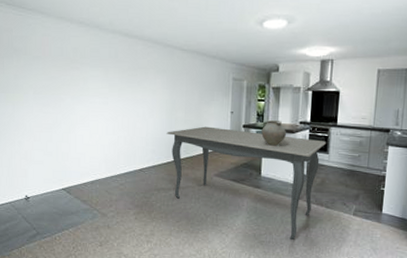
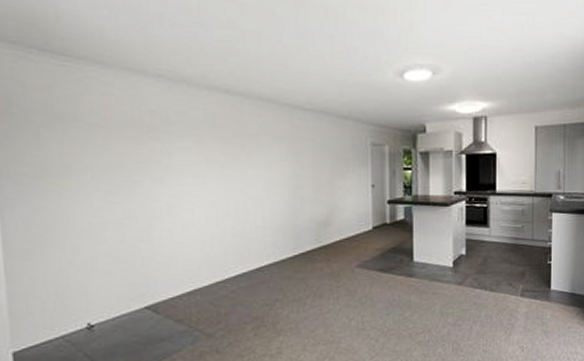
dining table: present [166,126,326,240] -> none [290,205,485,335]
ceramic pot: present [261,120,286,147] -> none [410,192,439,225]

